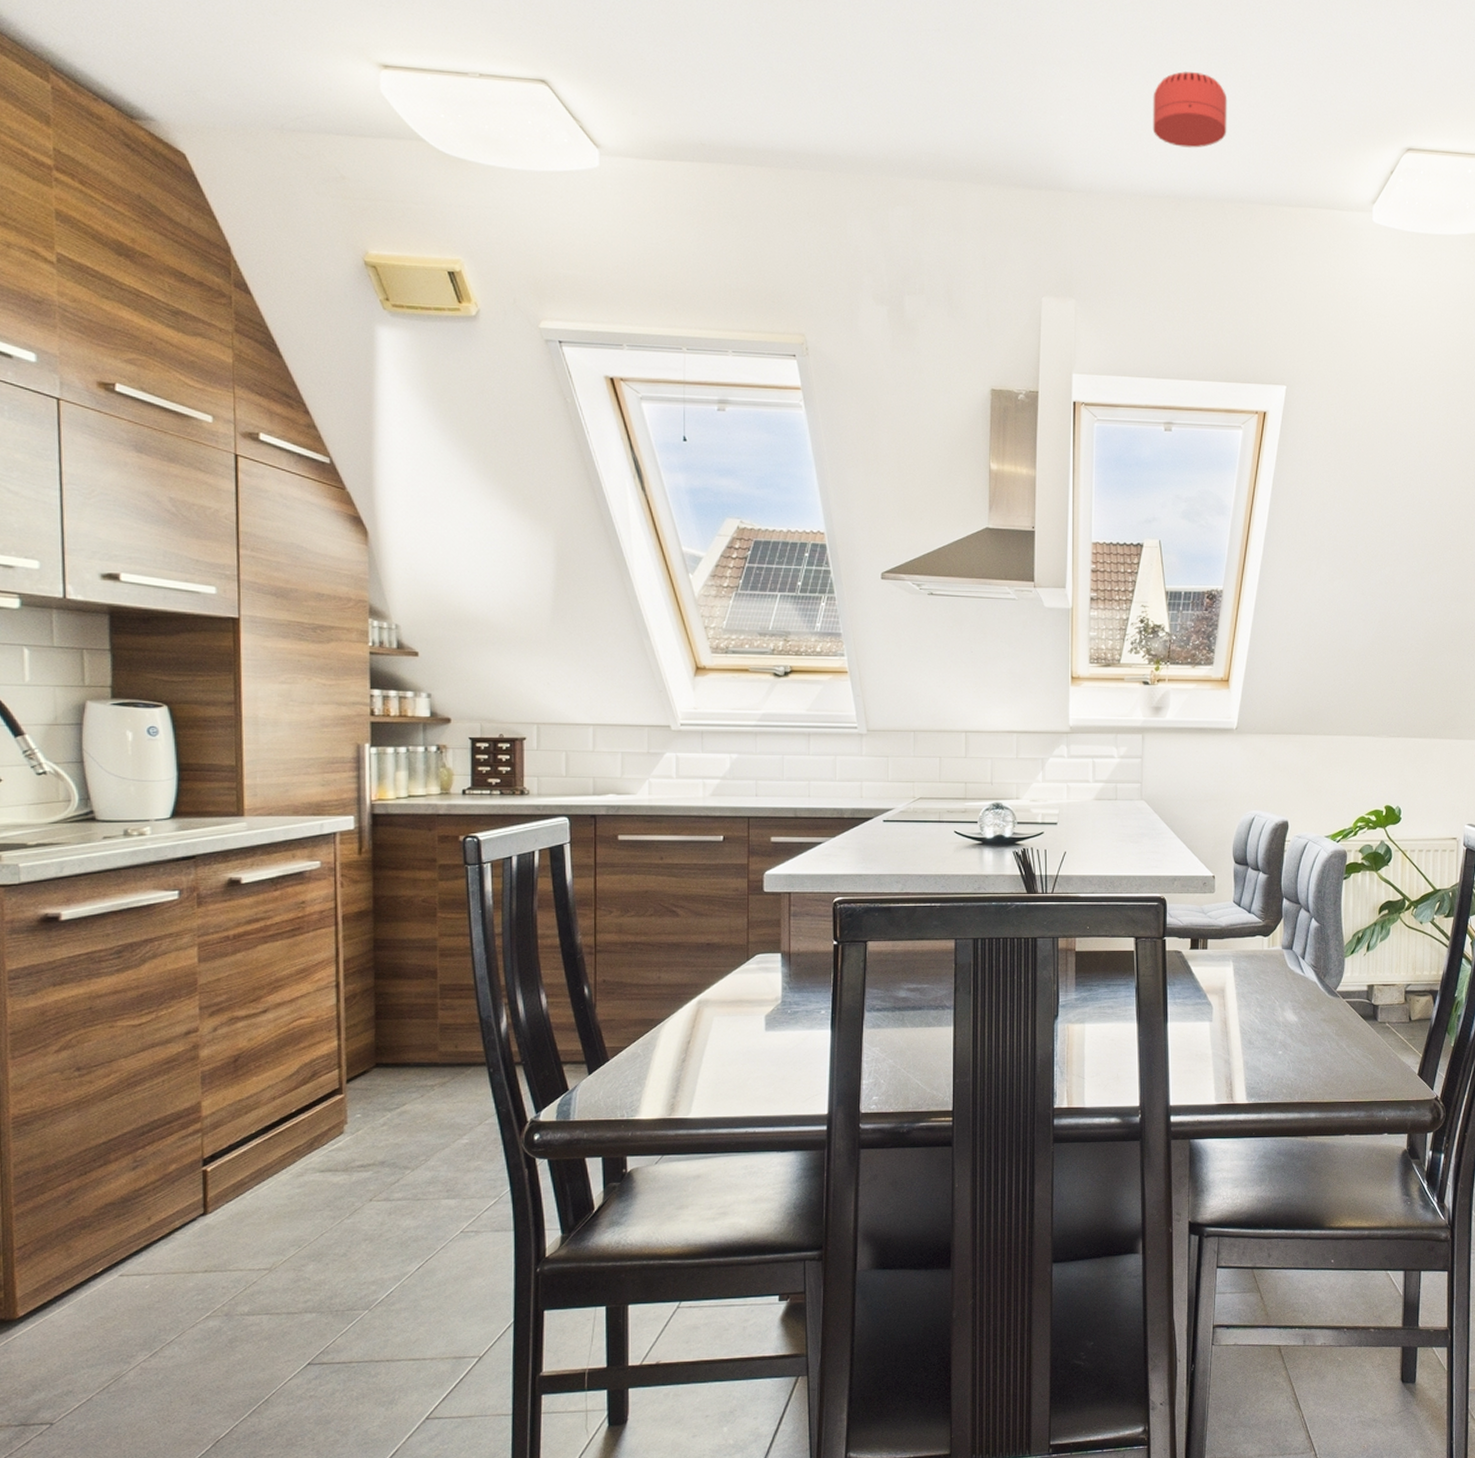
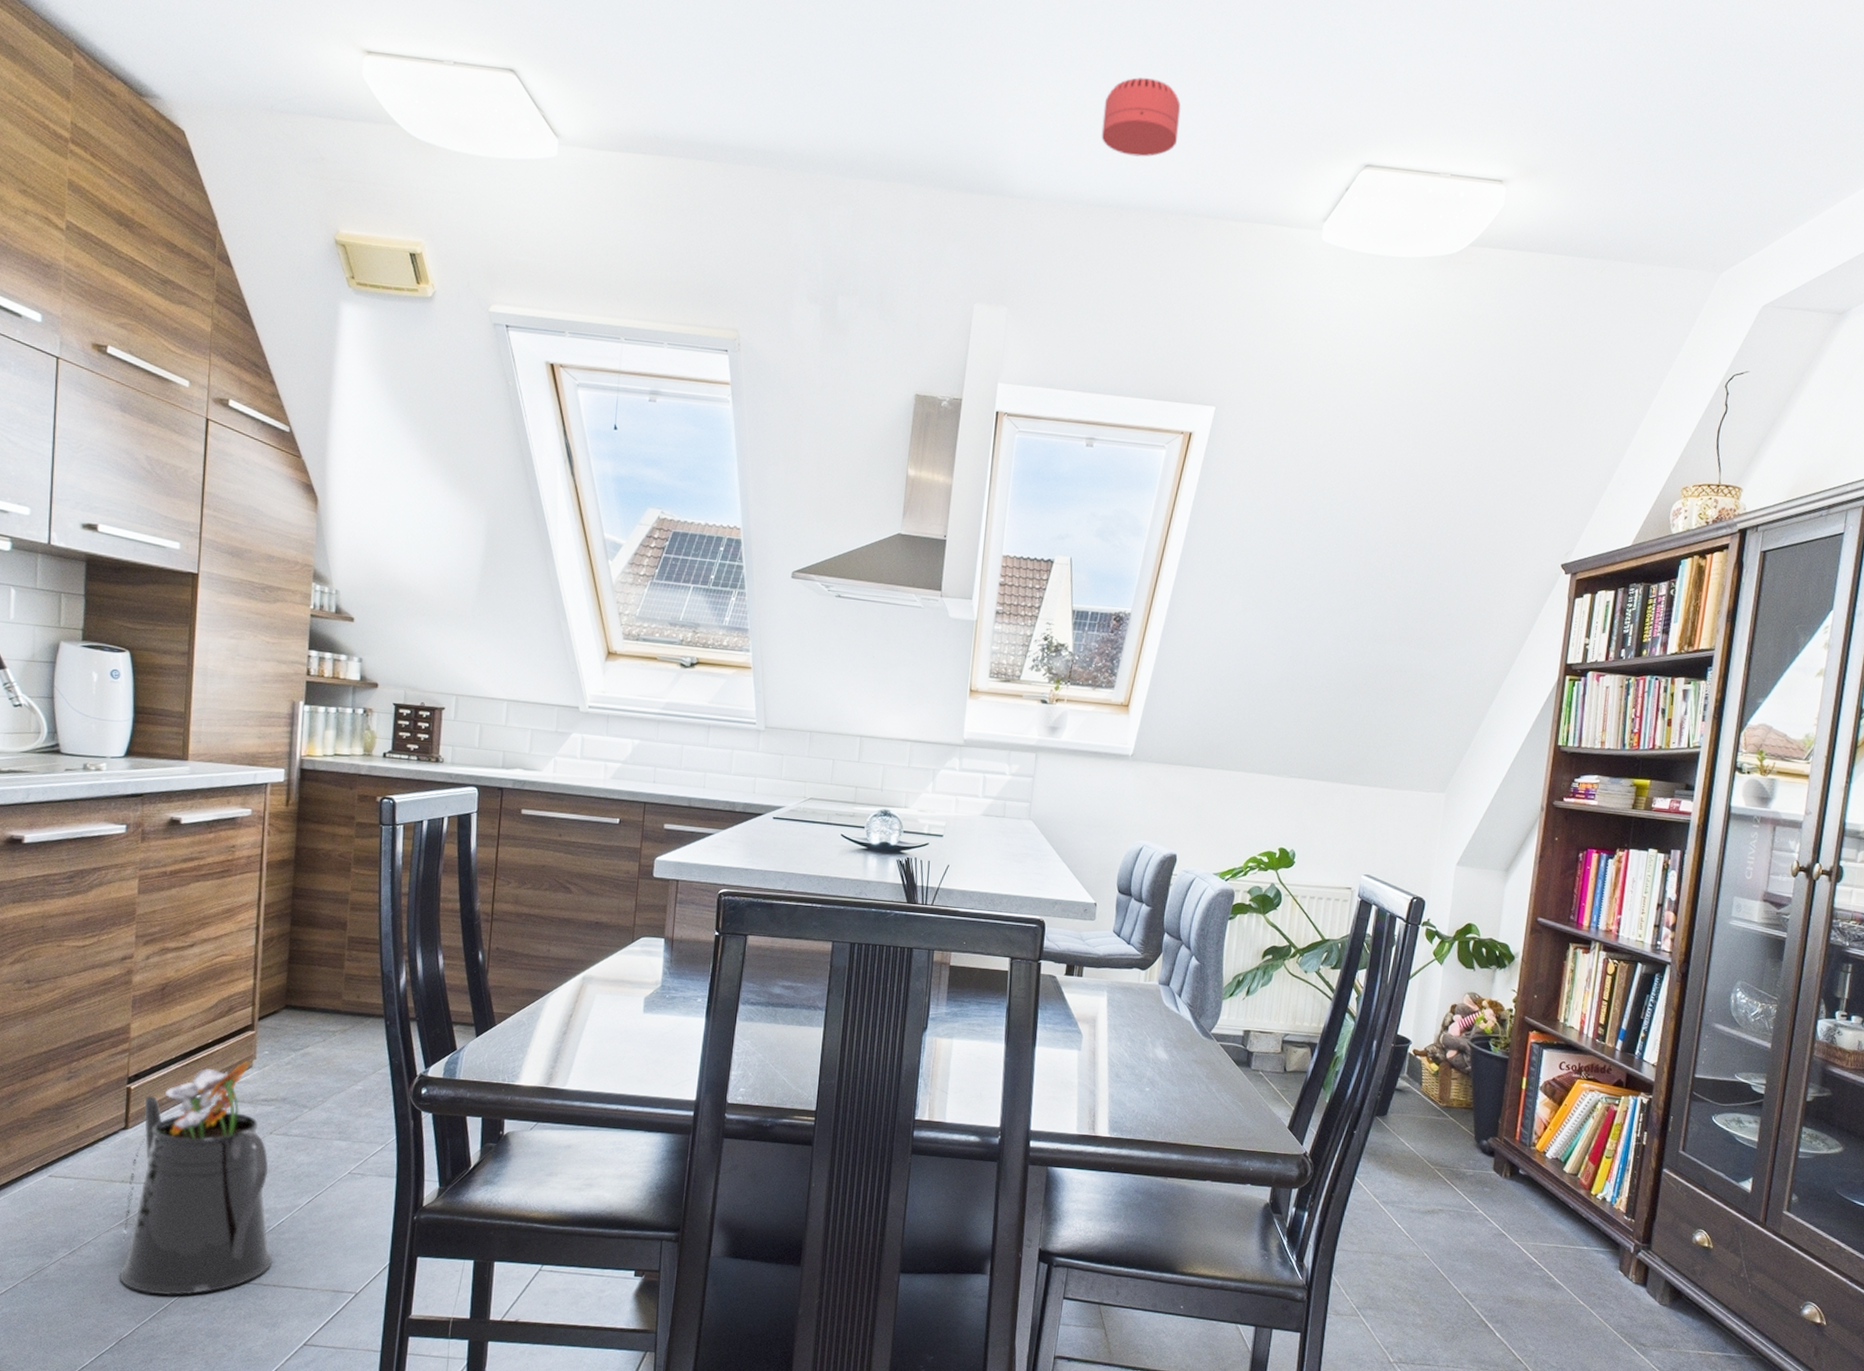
watering can: none [210,1126,385,1388] -> present [119,1060,273,1296]

